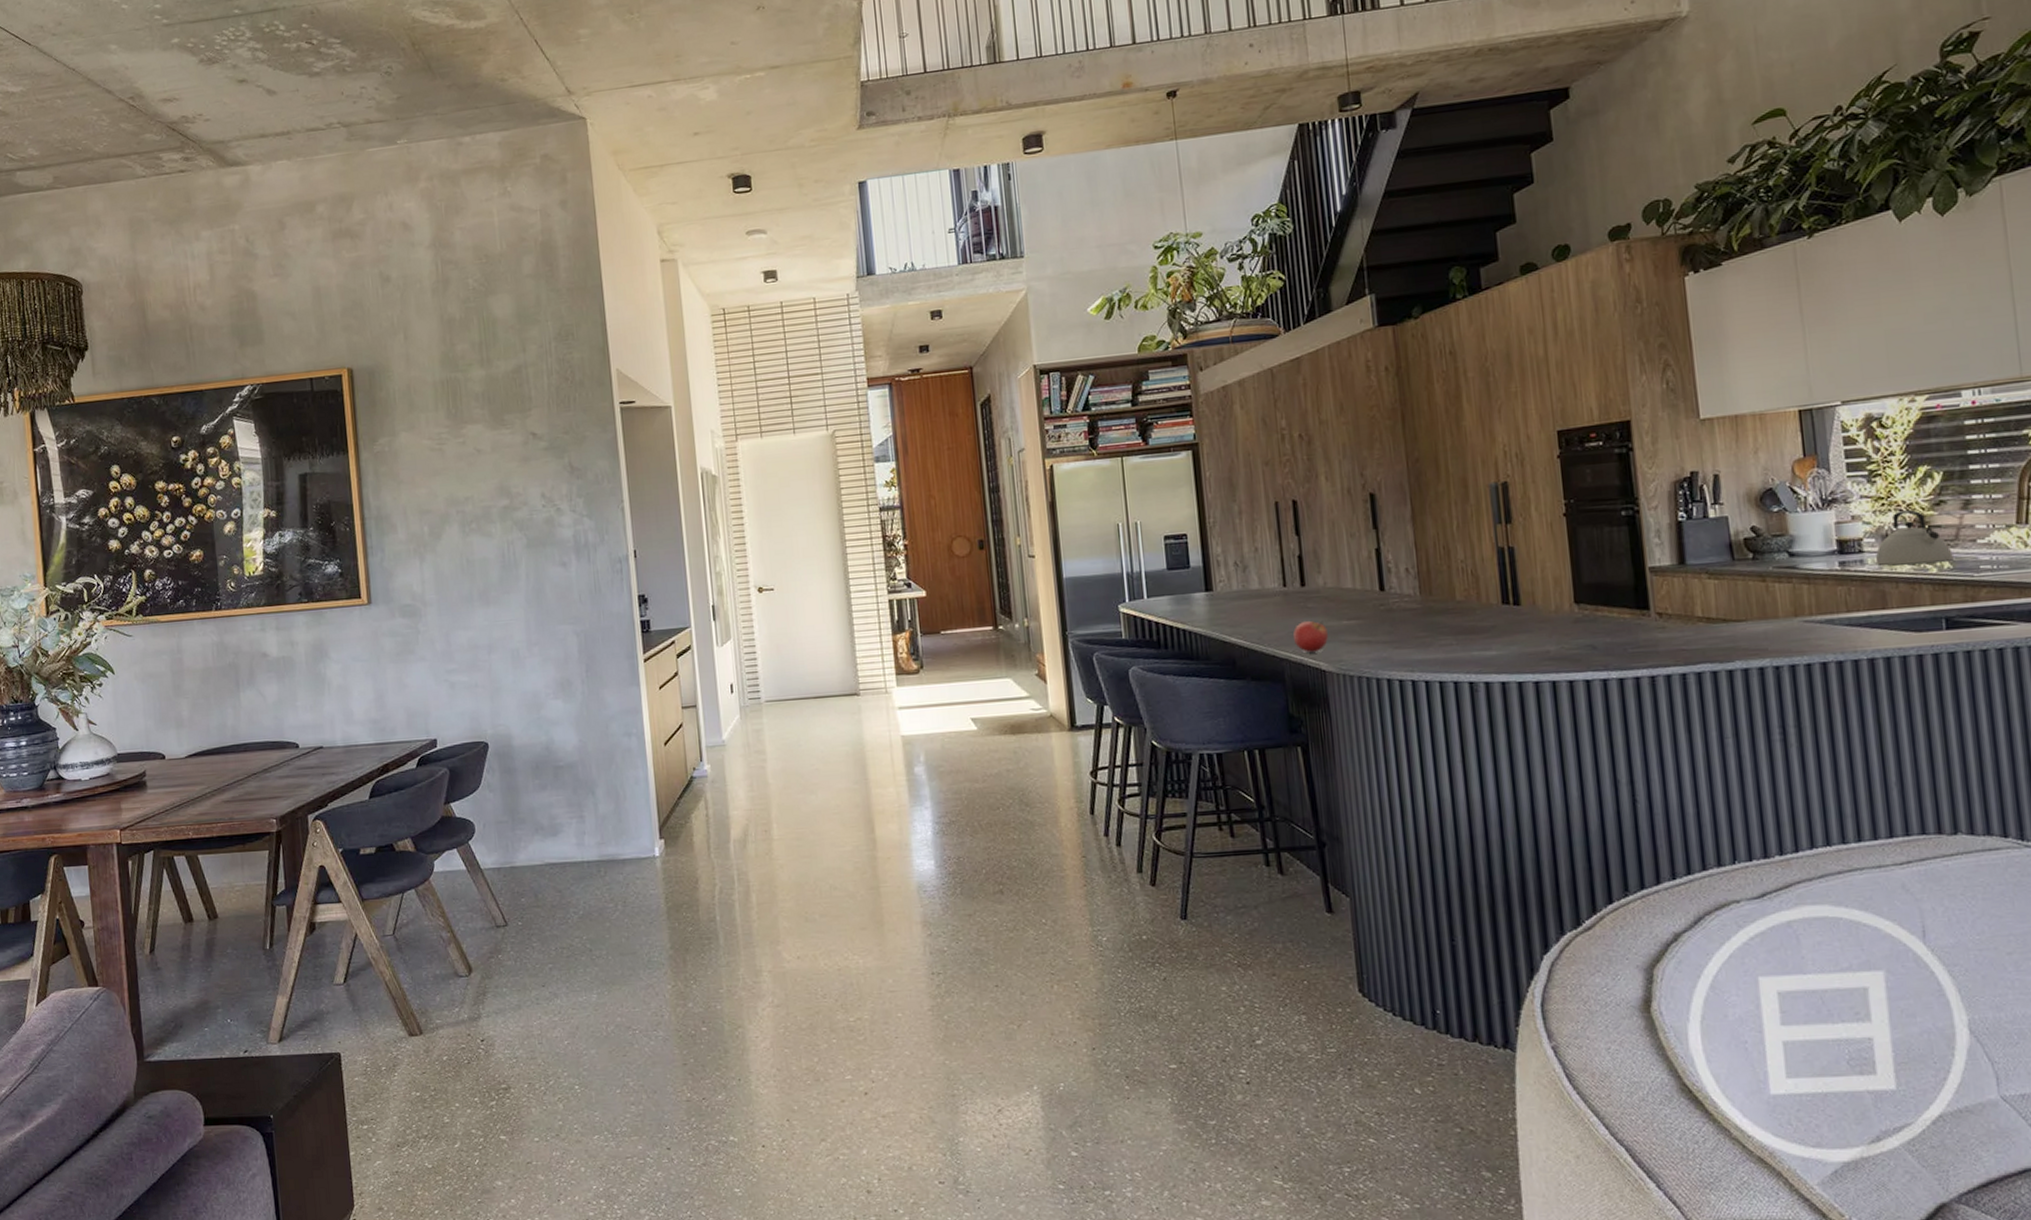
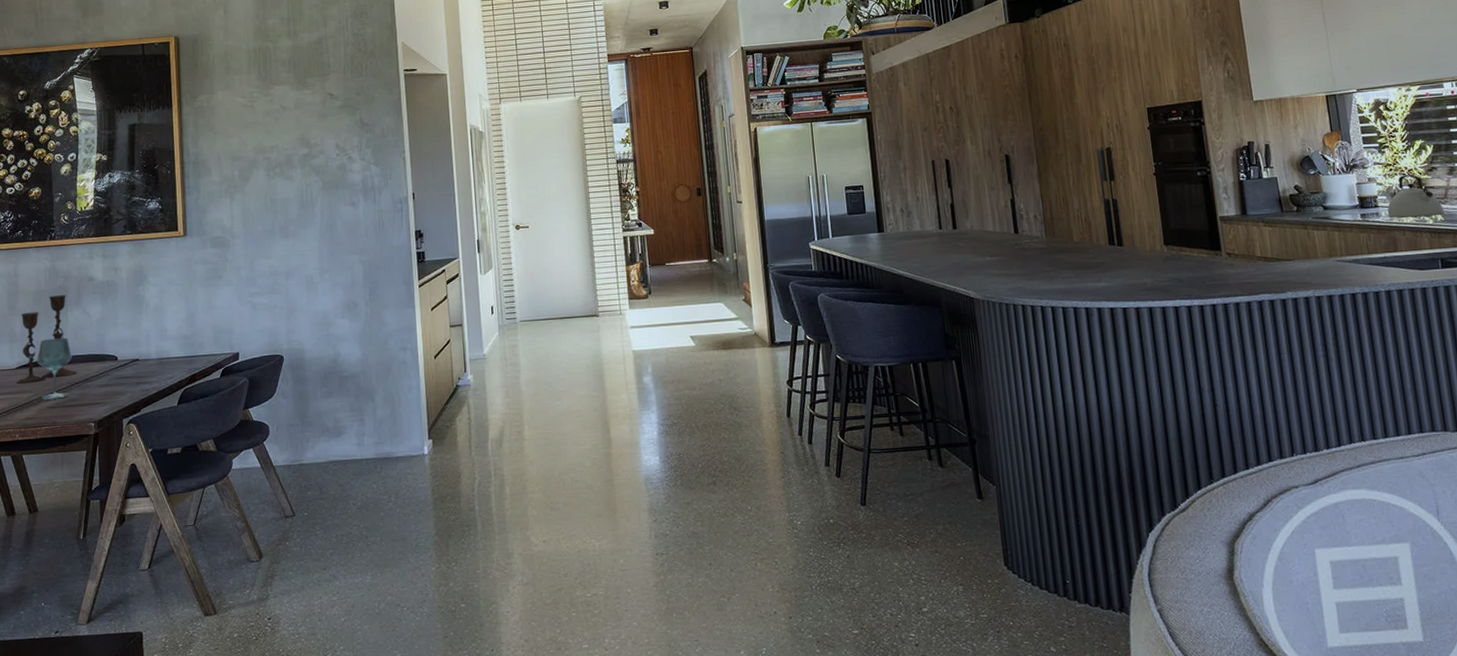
candlestick: none [187,673,254,776] -> present [16,295,77,385]
wine glass: none [208,722,248,793] -> present [36,337,72,400]
fruit: present [1292,620,1329,654] -> none [947,257,976,284]

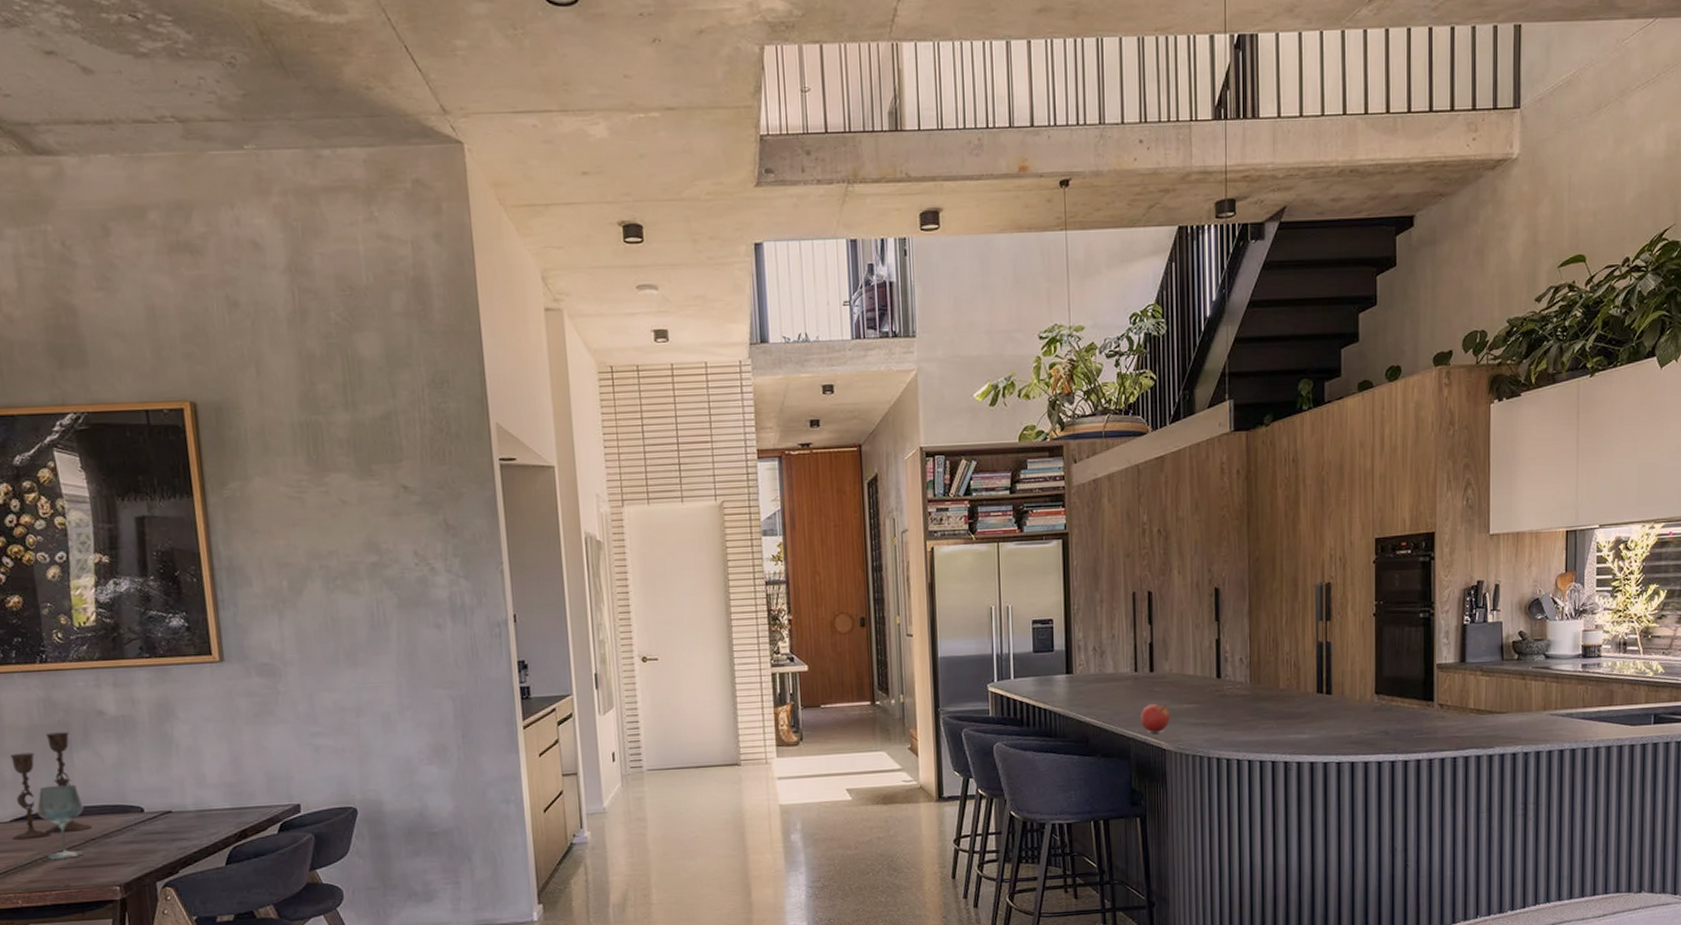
fruit: none [947,257,976,284] -> present [1139,703,1171,734]
kettle: present [1387,174,1444,218] -> none [1609,622,1666,669]

